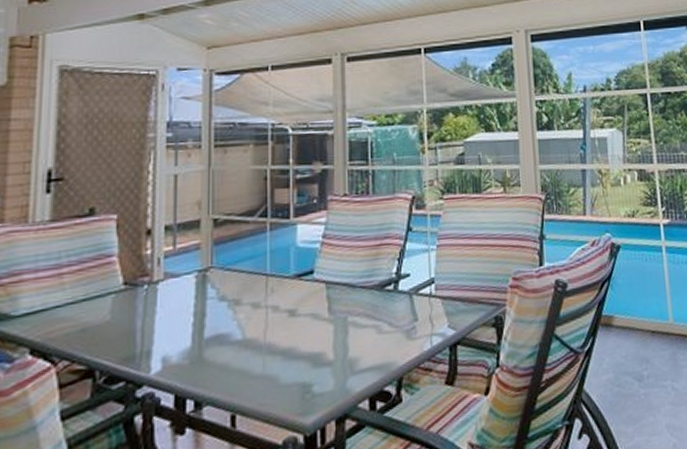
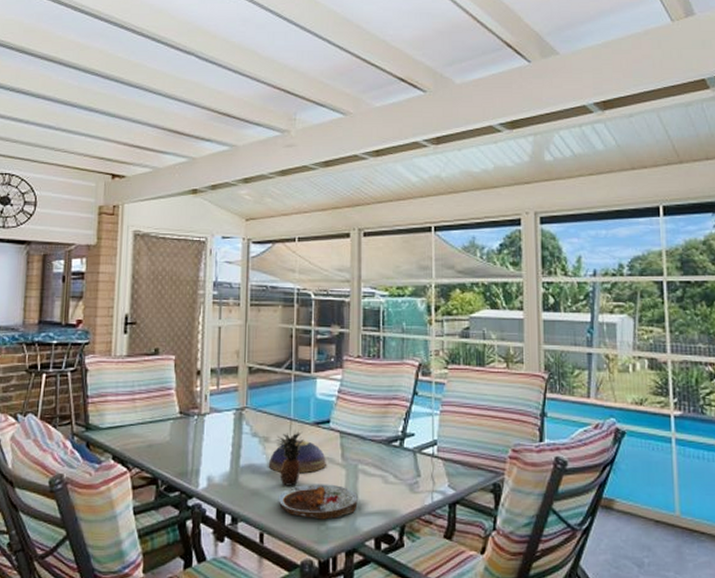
decorative bowl: none [240,296,310,339] -> present [268,440,326,474]
fruit: none [248,286,283,354] -> present [275,430,304,486]
plate: none [253,343,348,388] -> present [278,484,358,520]

